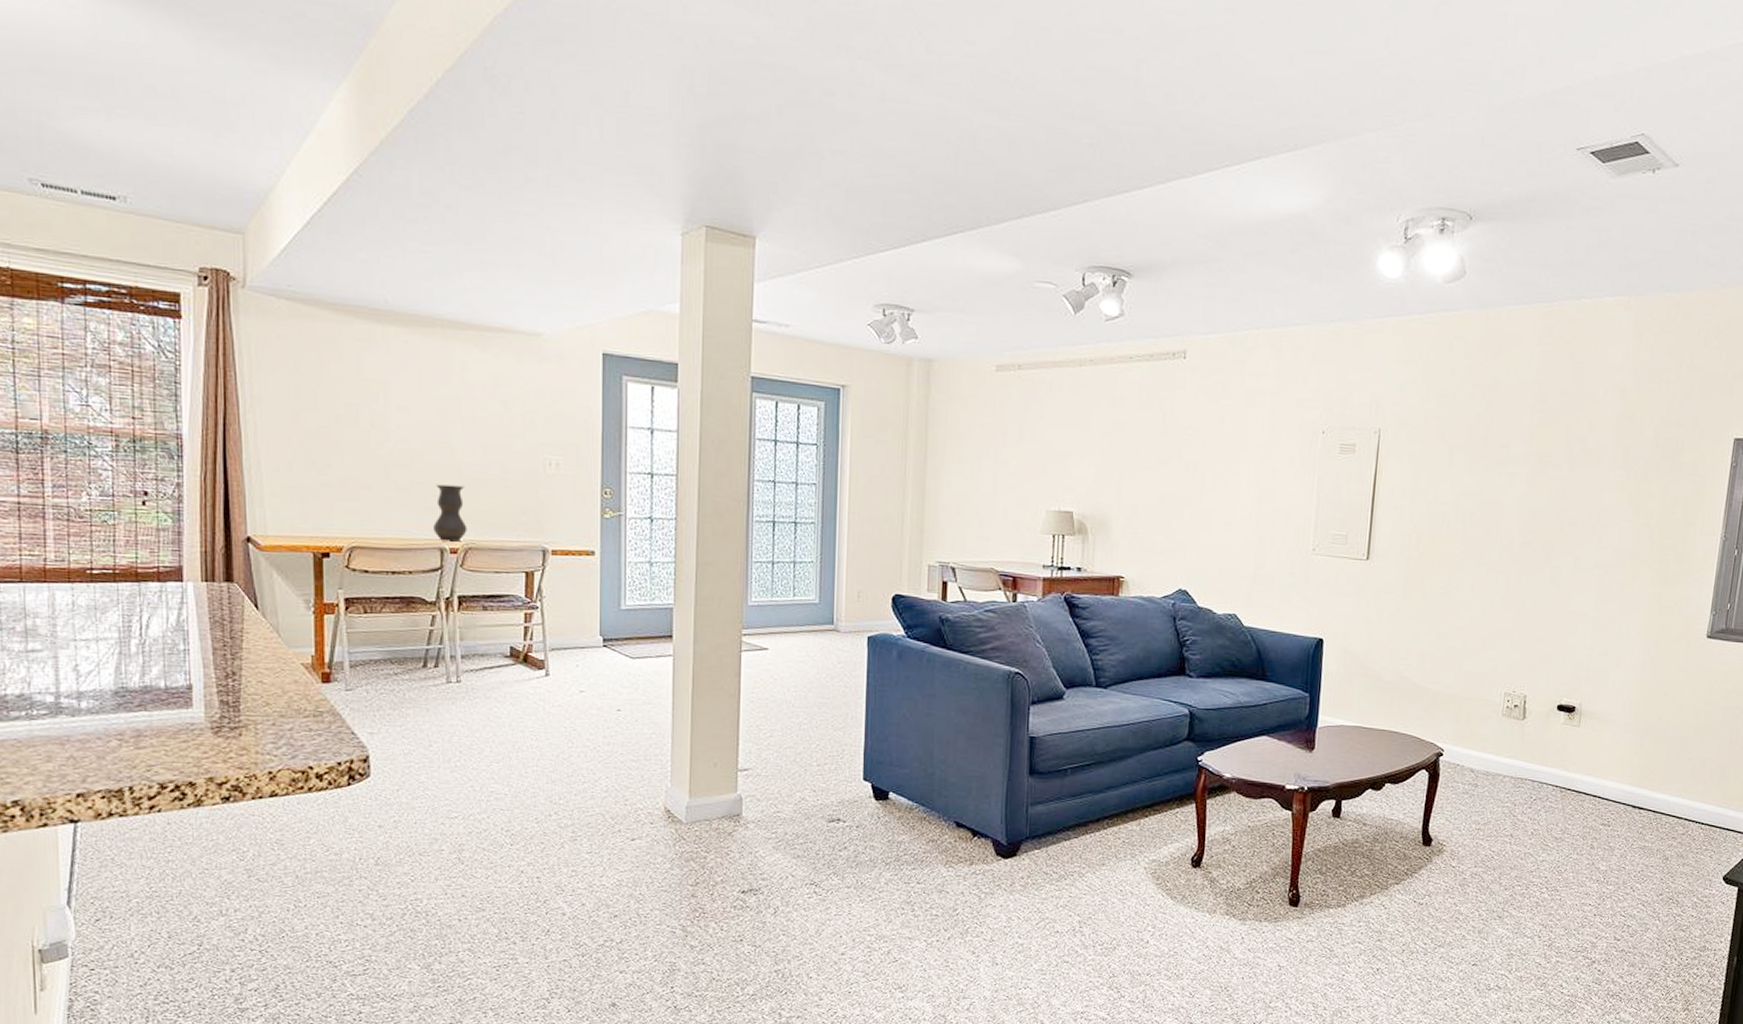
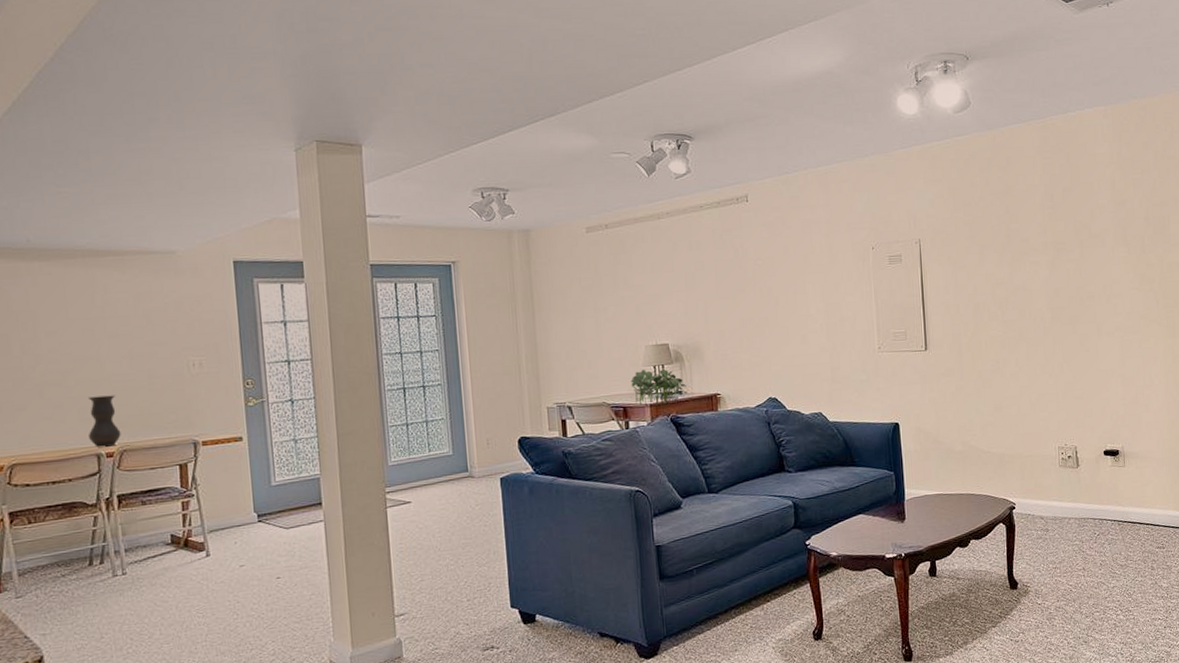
plant: none [1024,537,1087,580] -> present [630,369,686,406]

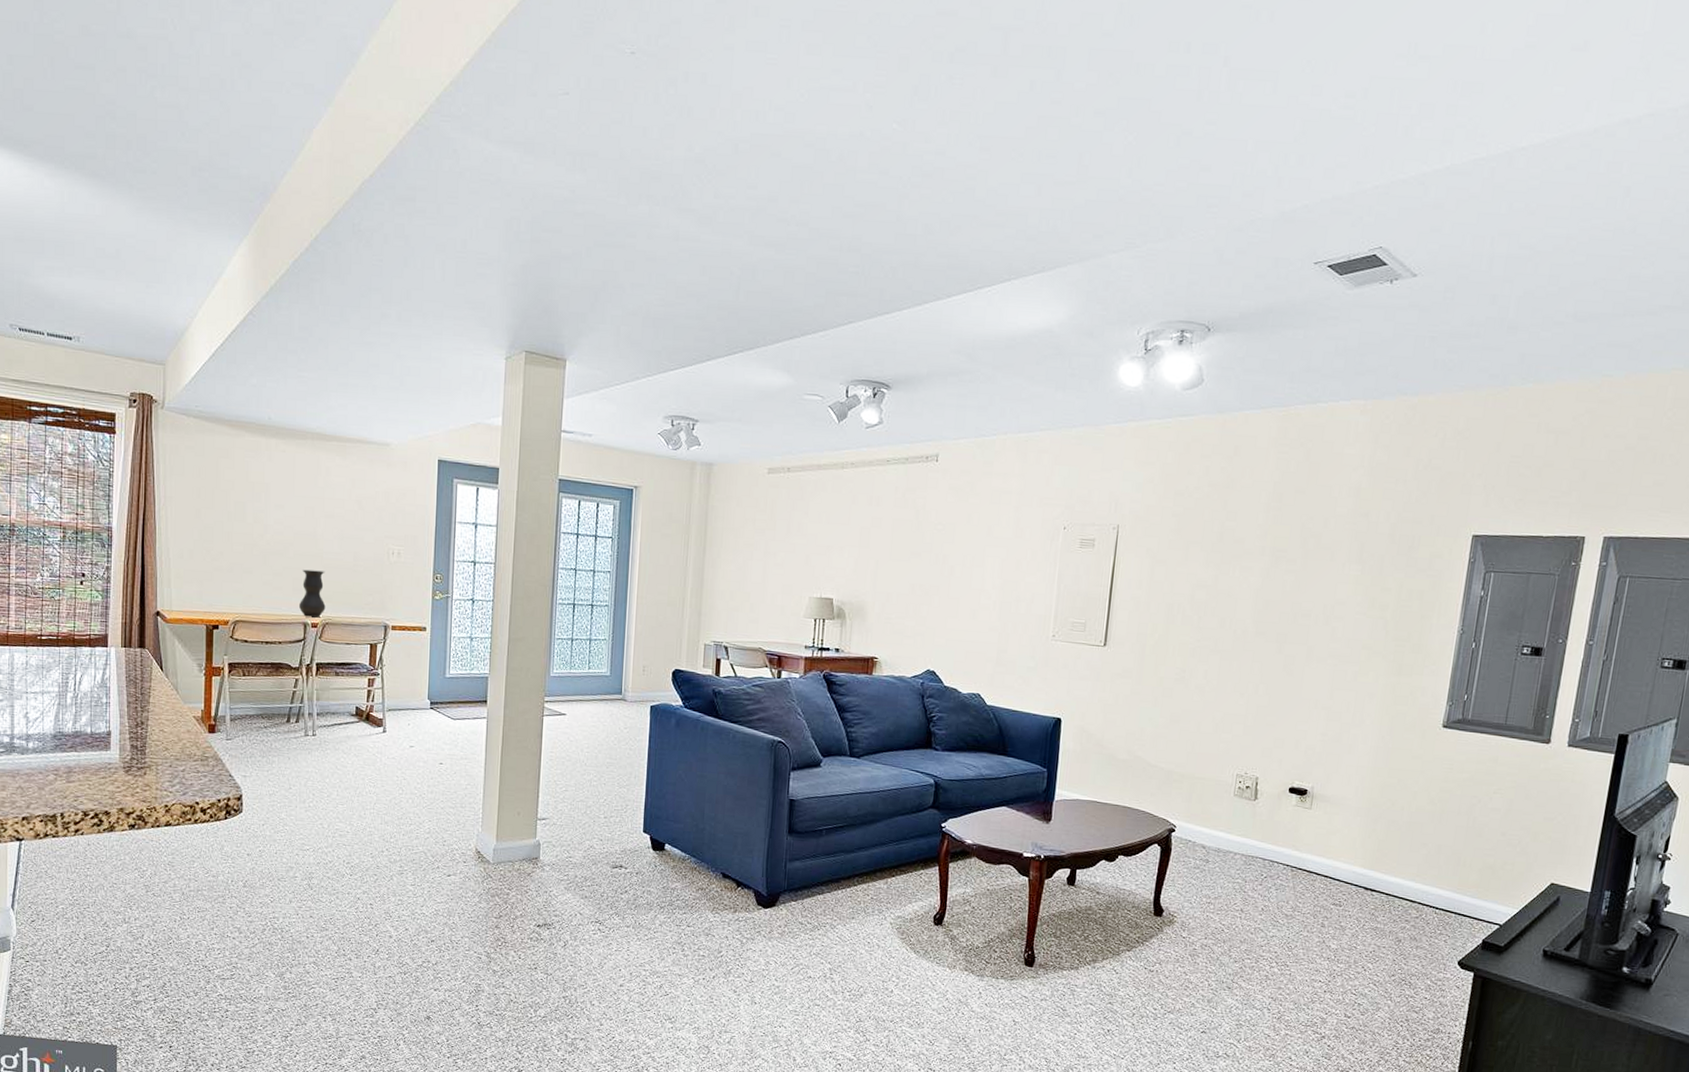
plant: present [630,369,686,406] -> none [789,621,844,659]

